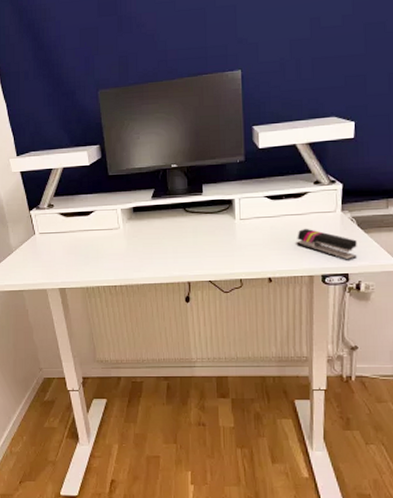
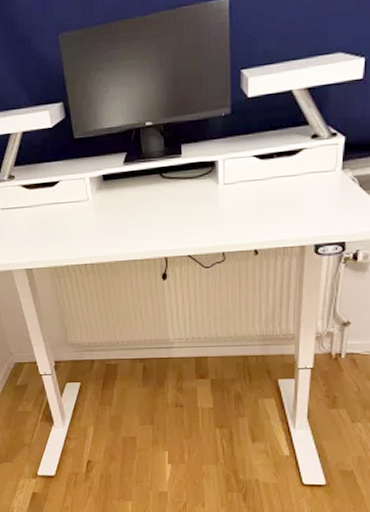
stapler: present [297,228,357,262] -> none [288,191,357,228]

